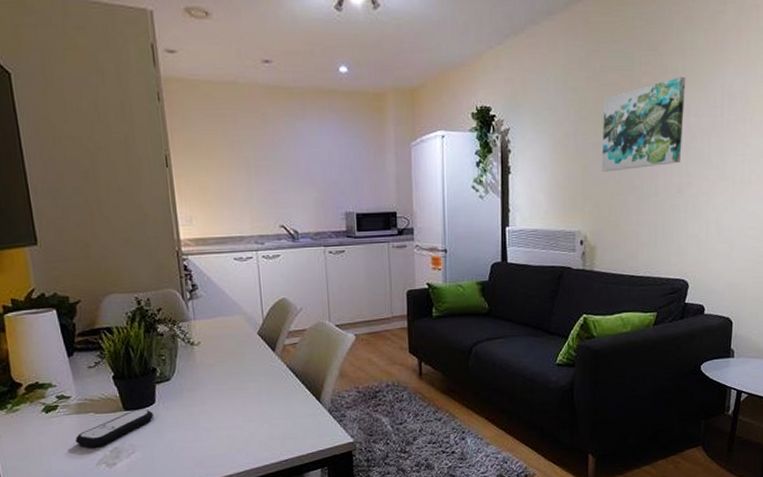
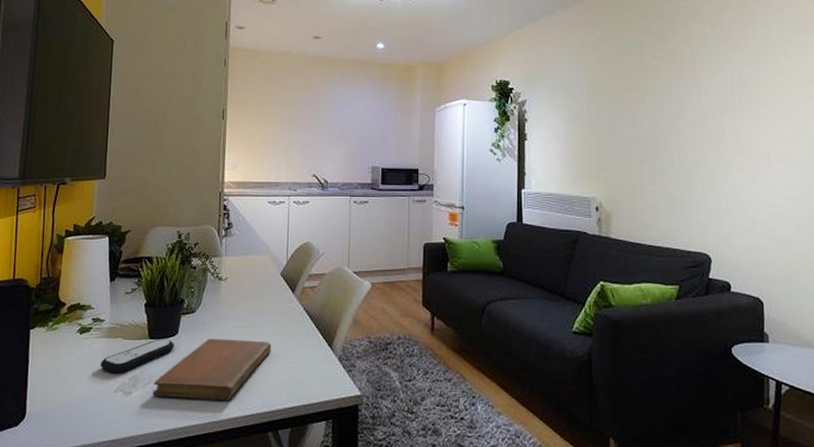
notebook: none [137,401,258,465] -> present [152,339,272,400]
wall art: present [602,76,686,172] -> none [615,61,695,143]

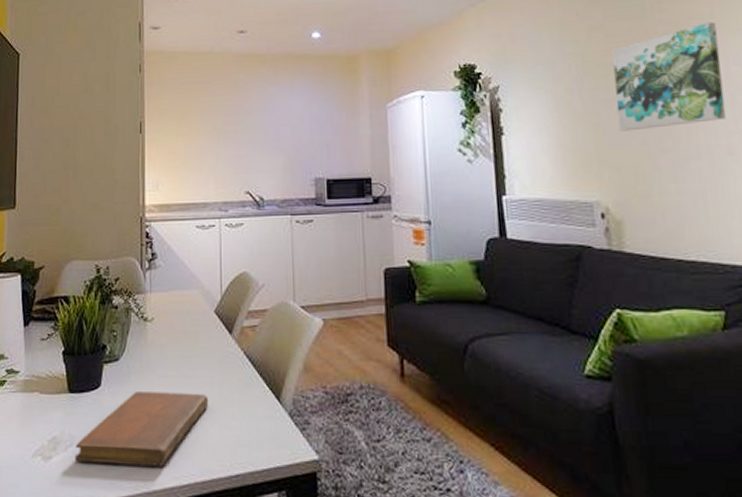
remote control: present [100,339,174,373] -> none [16,392,97,434]
wall art: none [615,61,695,143] -> present [612,21,726,132]

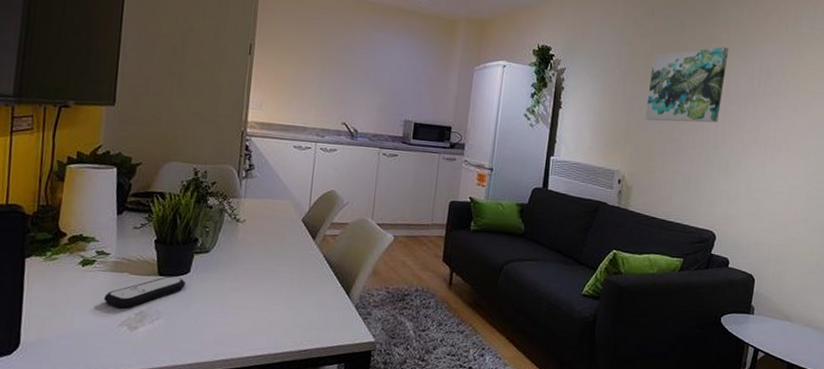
remote control: none [16,392,97,434] -> present [104,276,185,308]
notebook: present [74,392,209,467] -> none [160,279,288,340]

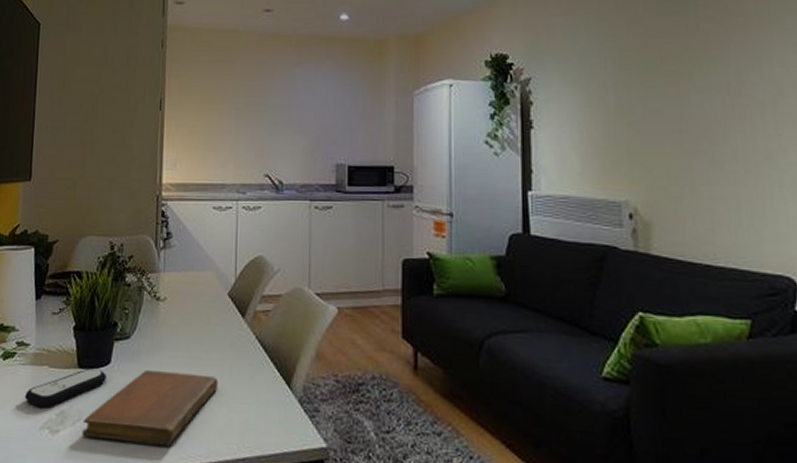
notebook: none [160,279,288,340] -> present [82,370,219,446]
wall art: present [645,46,729,123] -> none [650,20,766,131]

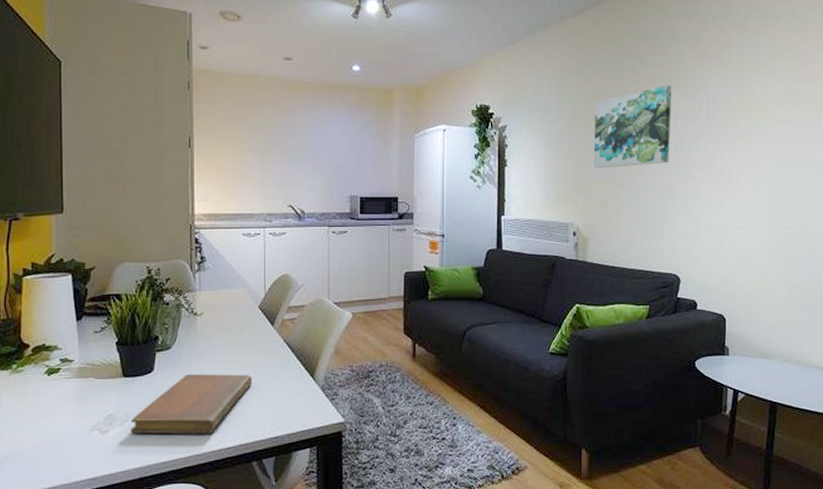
remote control: present [25,368,106,407] -> none [73,376,150,412]
wall art: none [650,20,766,131] -> present [593,85,672,168]

